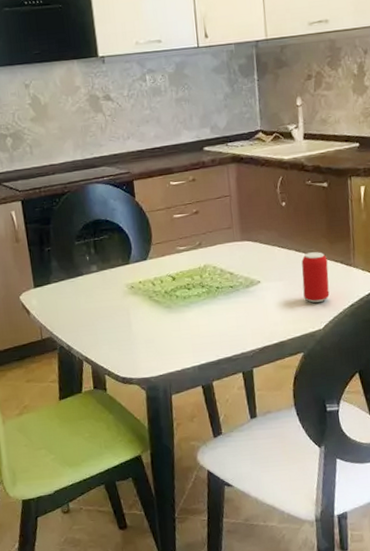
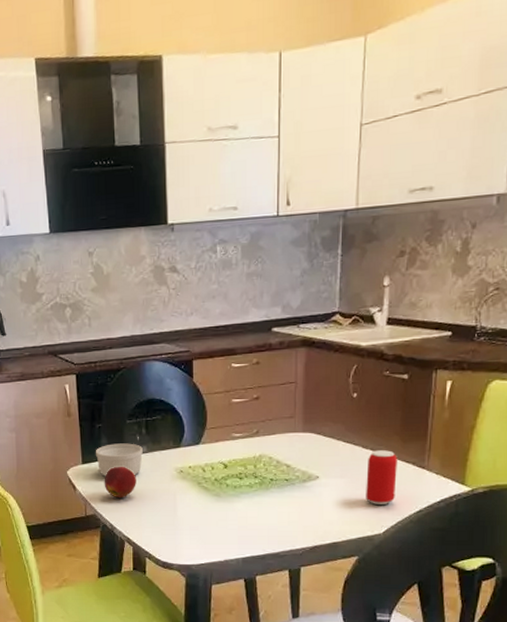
ramekin: none [47,264,94,299] -> present [96,443,143,477]
apple: none [57,286,90,319] -> present [104,466,136,498]

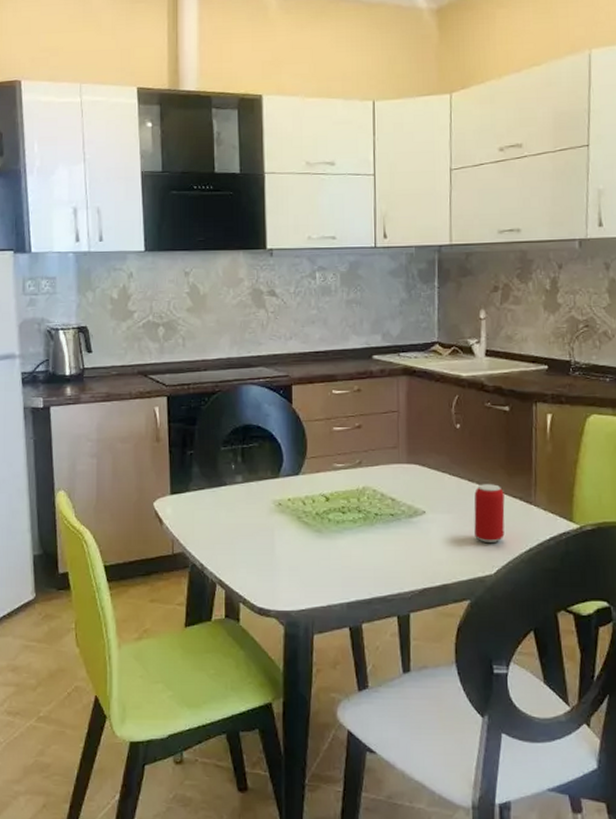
ramekin: present [96,443,143,477] -> none [186,472,238,509]
apple: present [104,466,136,498] -> none [194,497,230,534]

